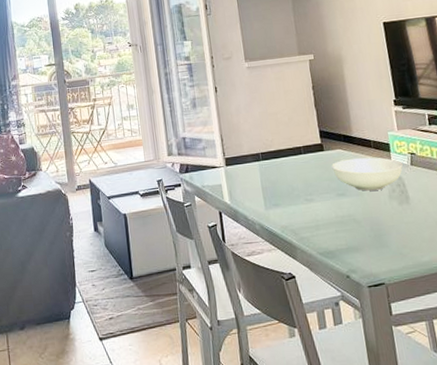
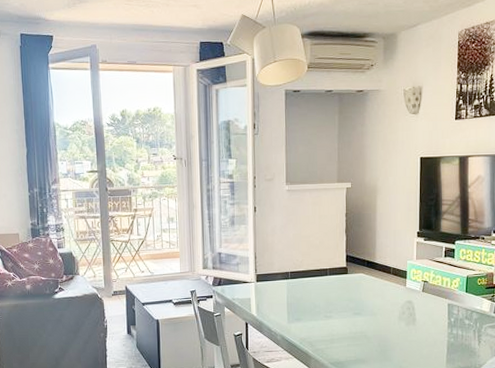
bowl: present [332,157,403,191] -> none [353,282,415,312]

